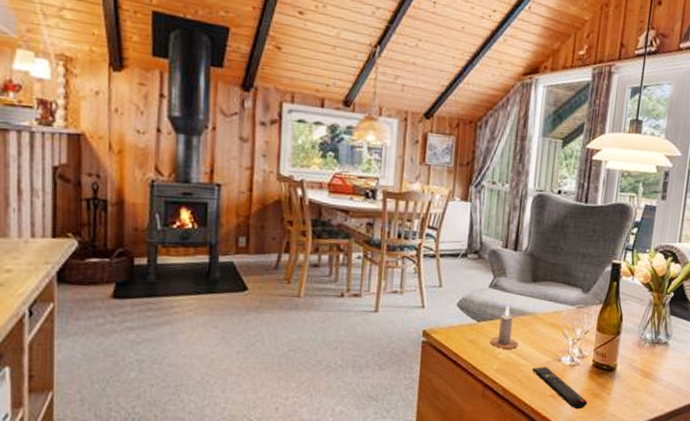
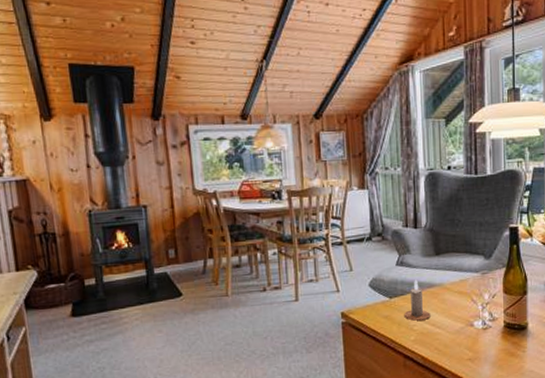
remote control: present [532,367,588,409] -> none [447,333,505,370]

